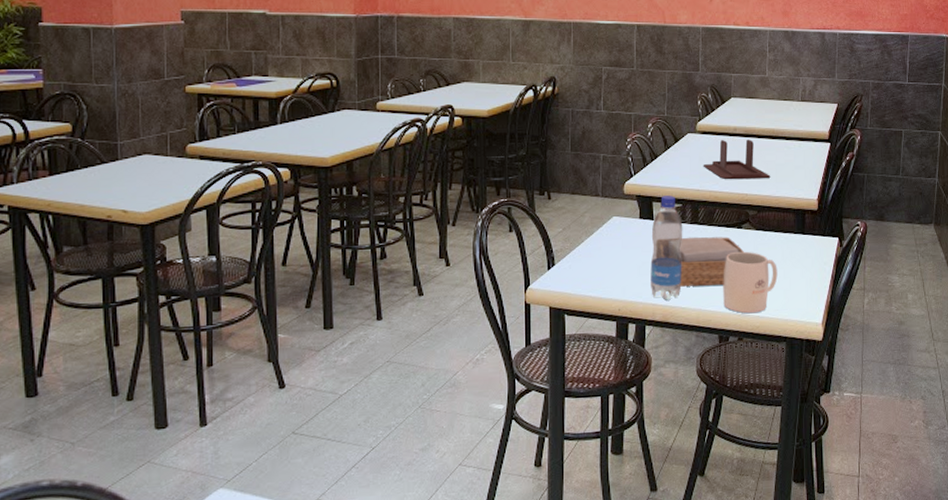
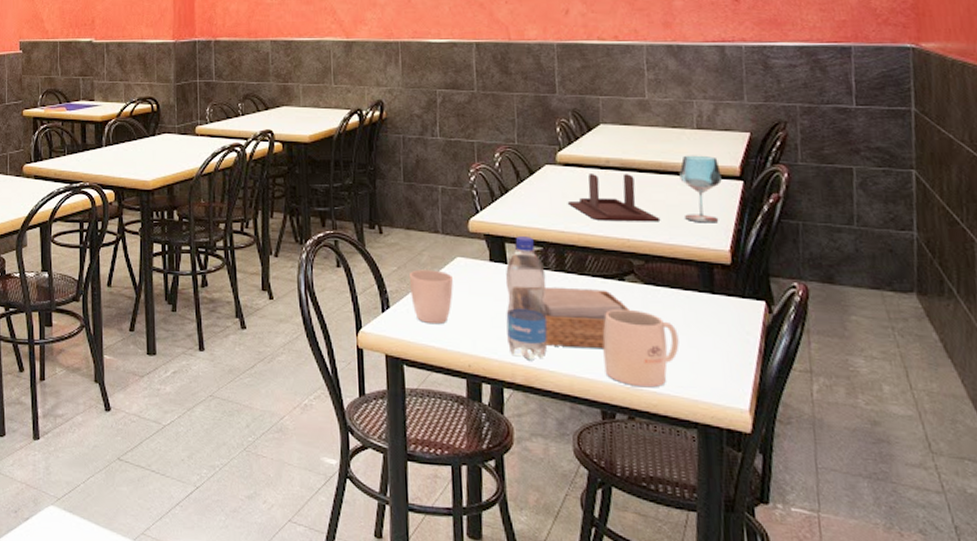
cup: none [572,229,609,277] -> present [408,269,453,325]
wine glass: none [786,123,816,178] -> present [679,155,722,223]

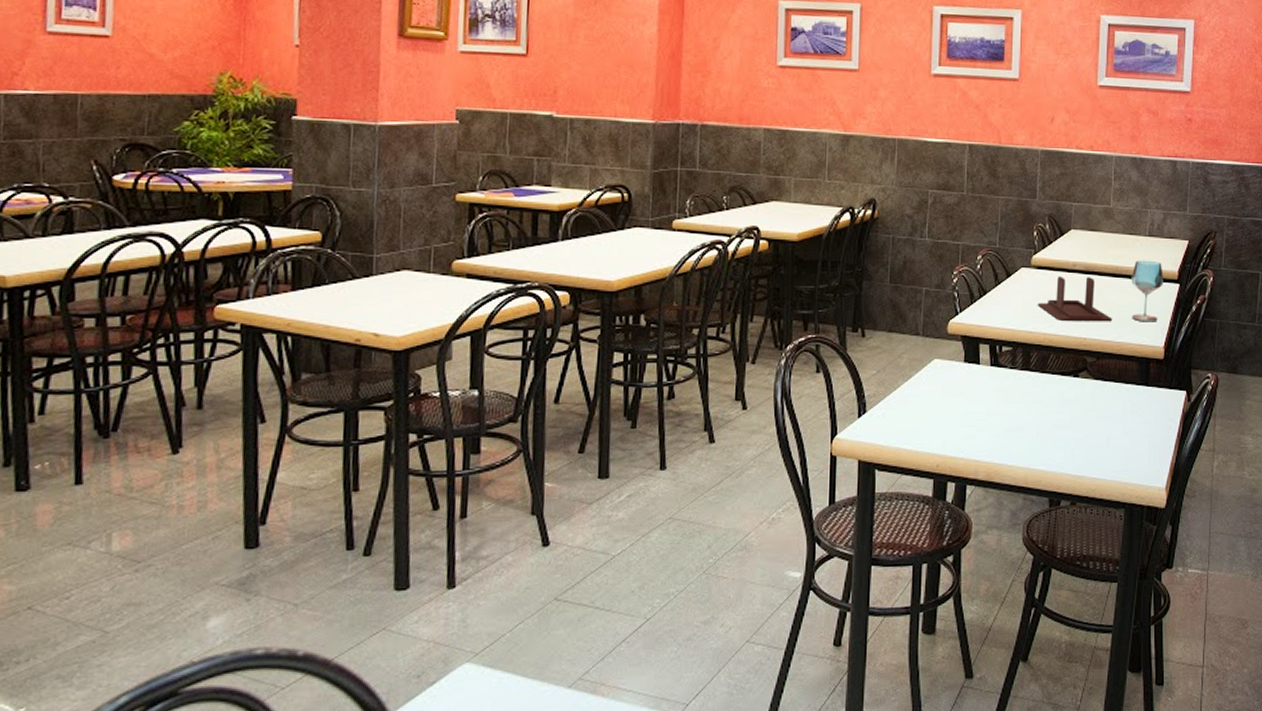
cup: present [408,269,453,325] -> none [887,372,929,427]
bottle: present [505,236,548,360] -> none [974,337,1013,457]
napkin holder: present [542,287,629,350] -> none [1007,385,1080,442]
mug: present [602,308,679,388] -> none [1055,403,1117,475]

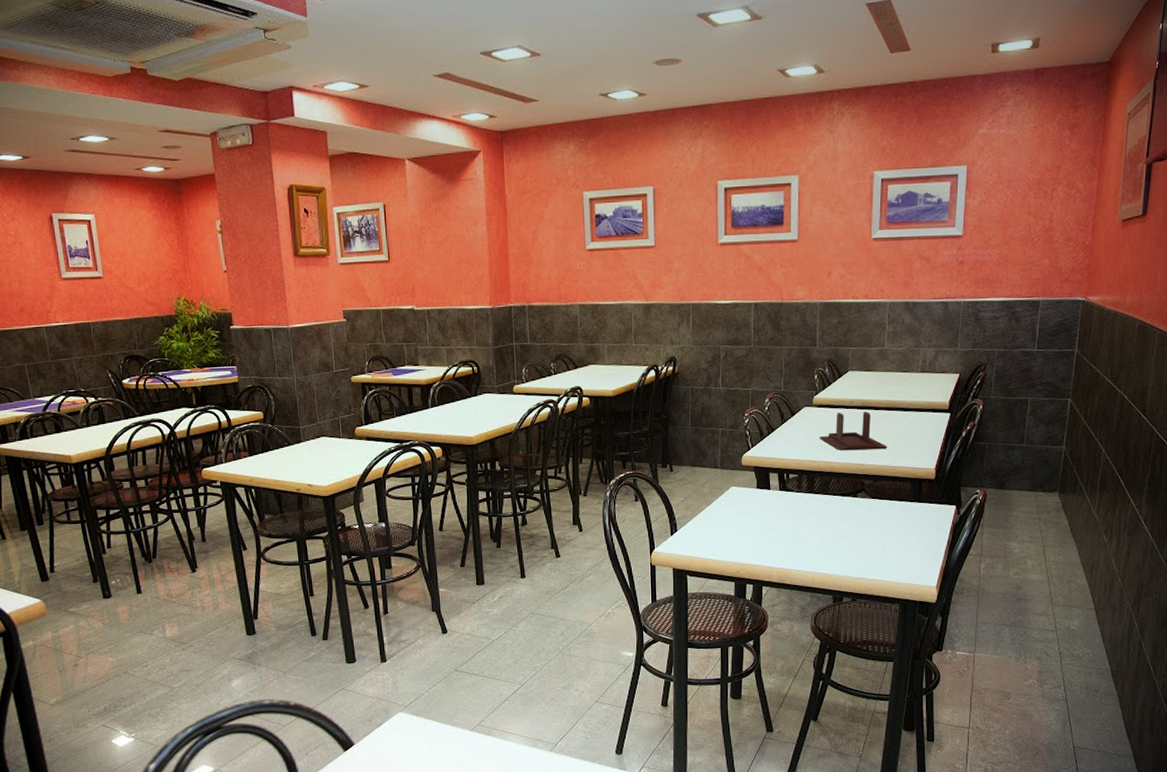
wine glass: present [1131,260,1163,322] -> none [905,394,935,448]

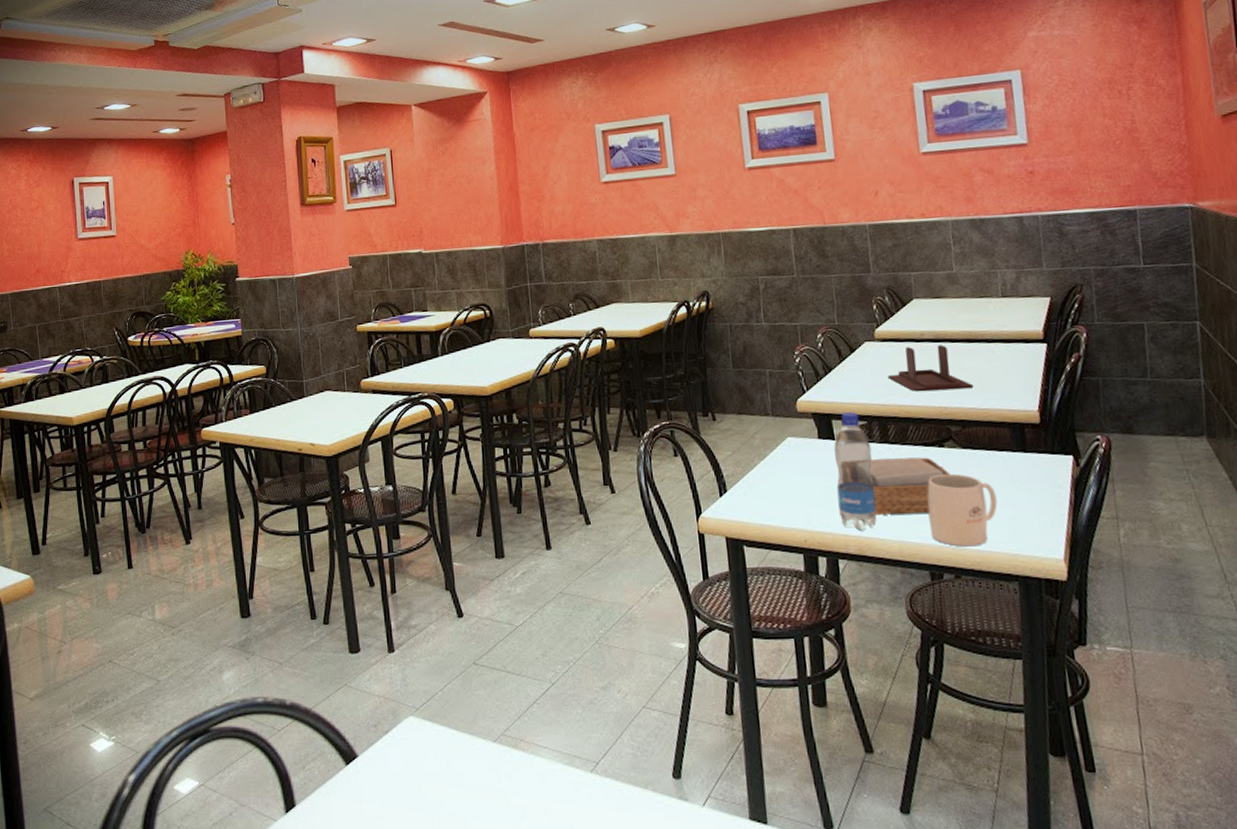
bottle: none [767,467,799,564] -> present [834,412,877,531]
napkin holder: none [796,505,859,551] -> present [869,457,950,515]
mug: none [838,518,892,577] -> present [926,473,998,547]

